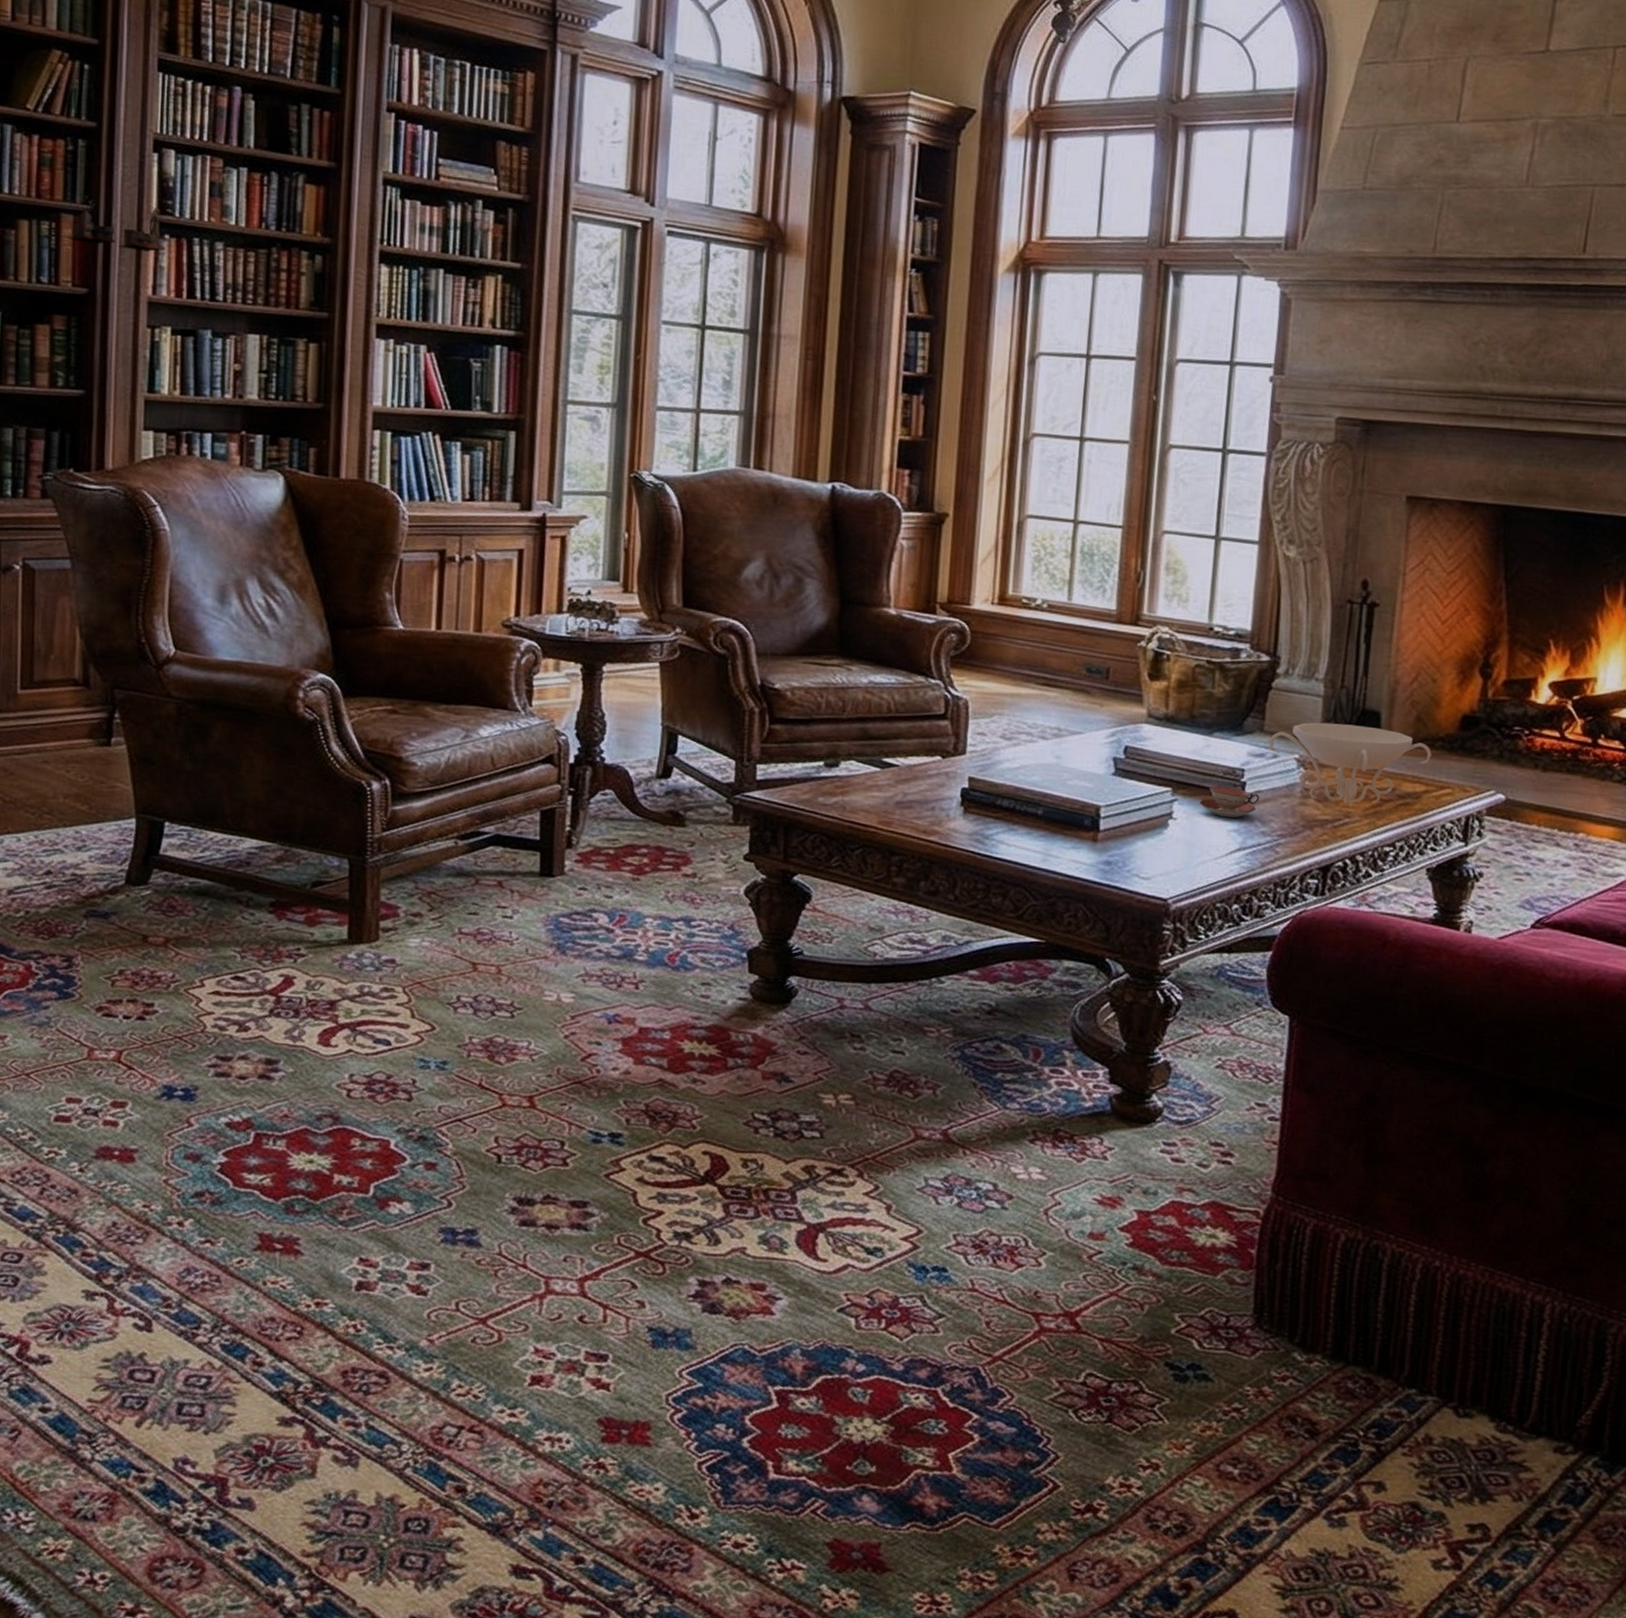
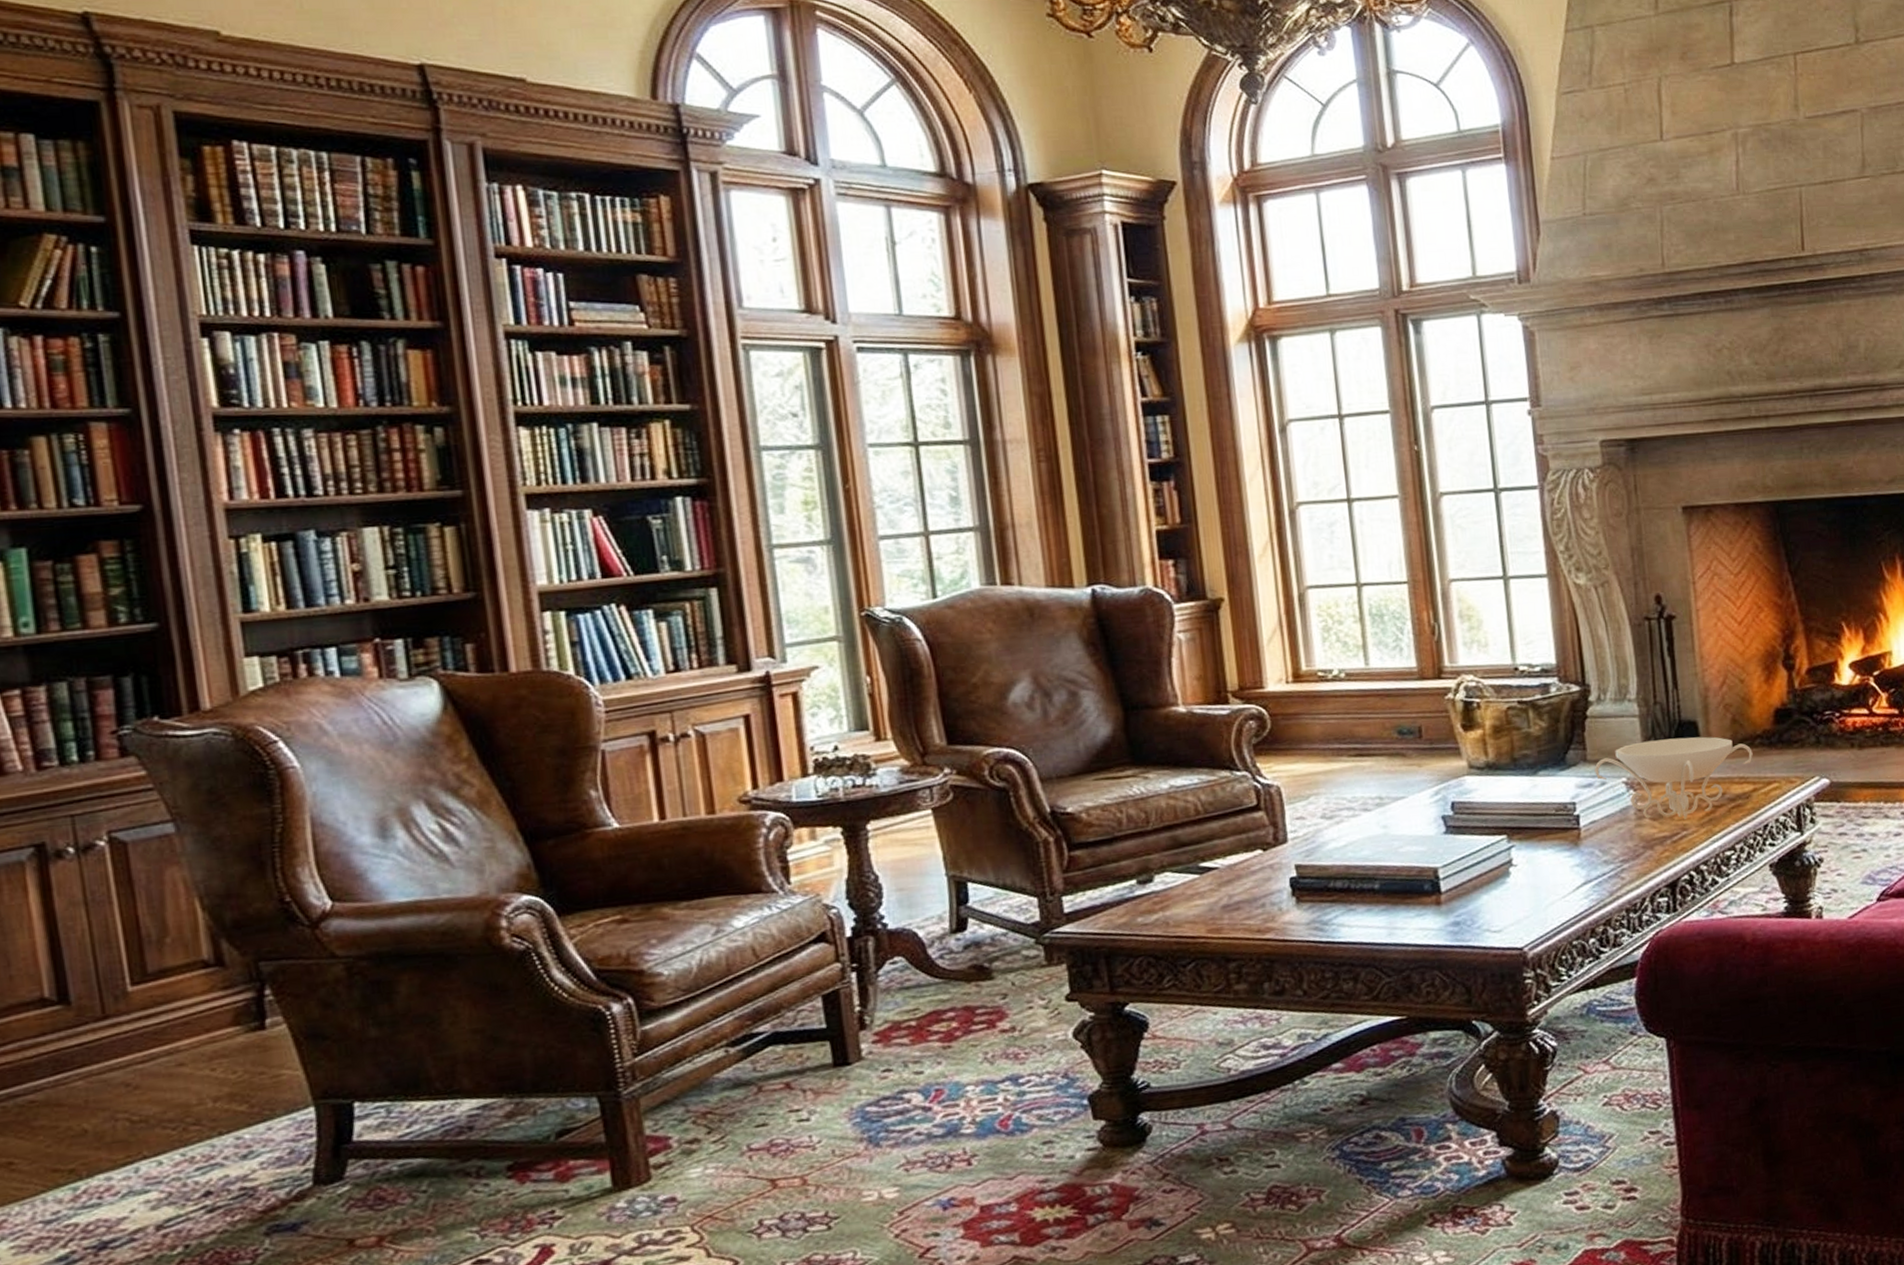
bookend: present [67,194,165,252] -> none [103,396,237,453]
teacup: present [1199,786,1260,818] -> none [1536,822,1596,854]

